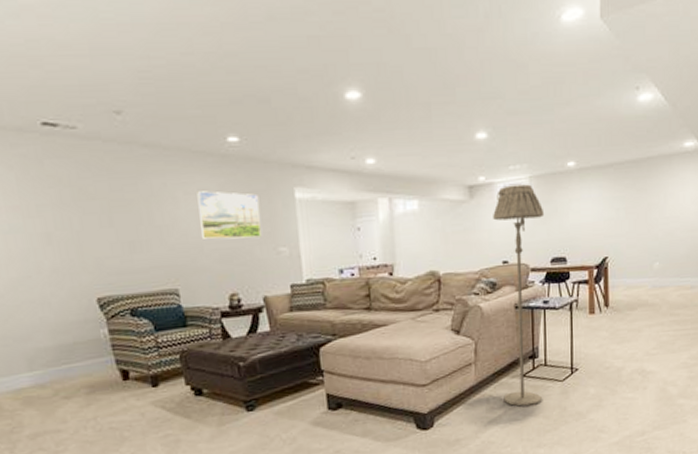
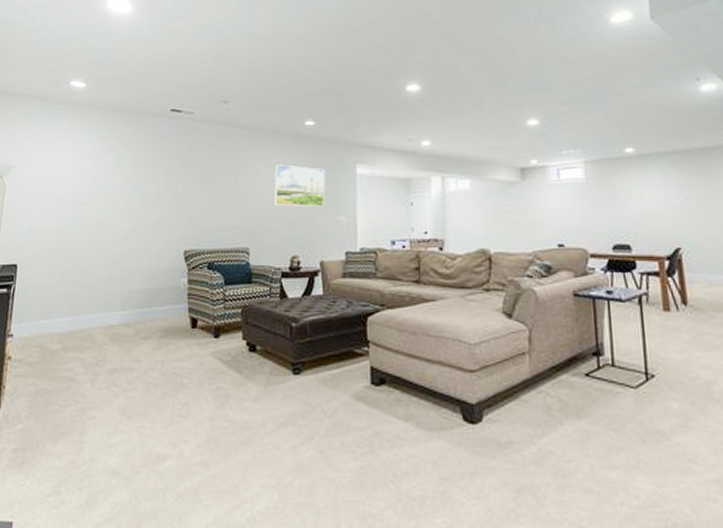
floor lamp: present [493,184,545,407] -> none [546,168,611,414]

